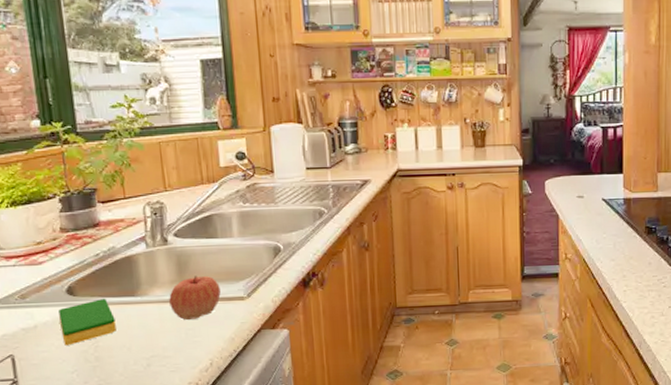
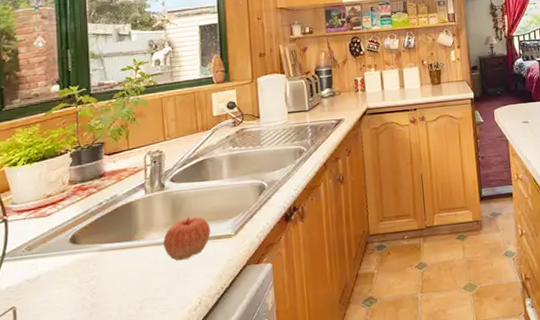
dish sponge: present [59,298,116,346] -> none [61,244,113,294]

